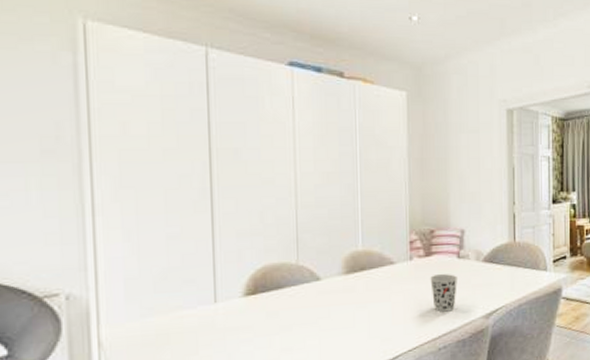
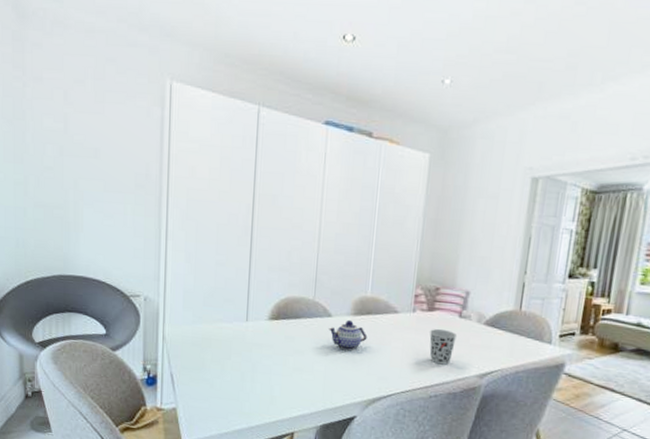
teapot: none [319,280,364,316] -> present [329,319,368,351]

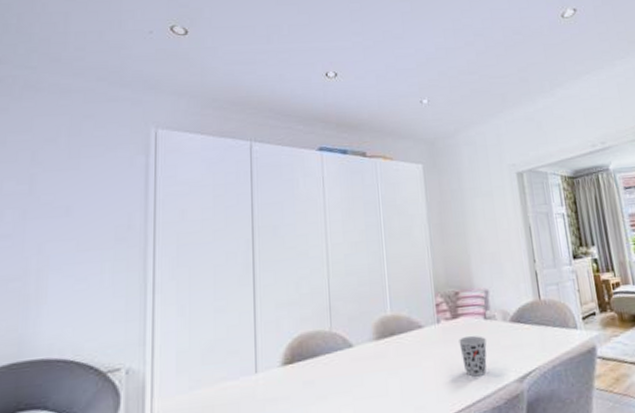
teapot: present [329,319,368,351] -> none [352,346,395,384]

